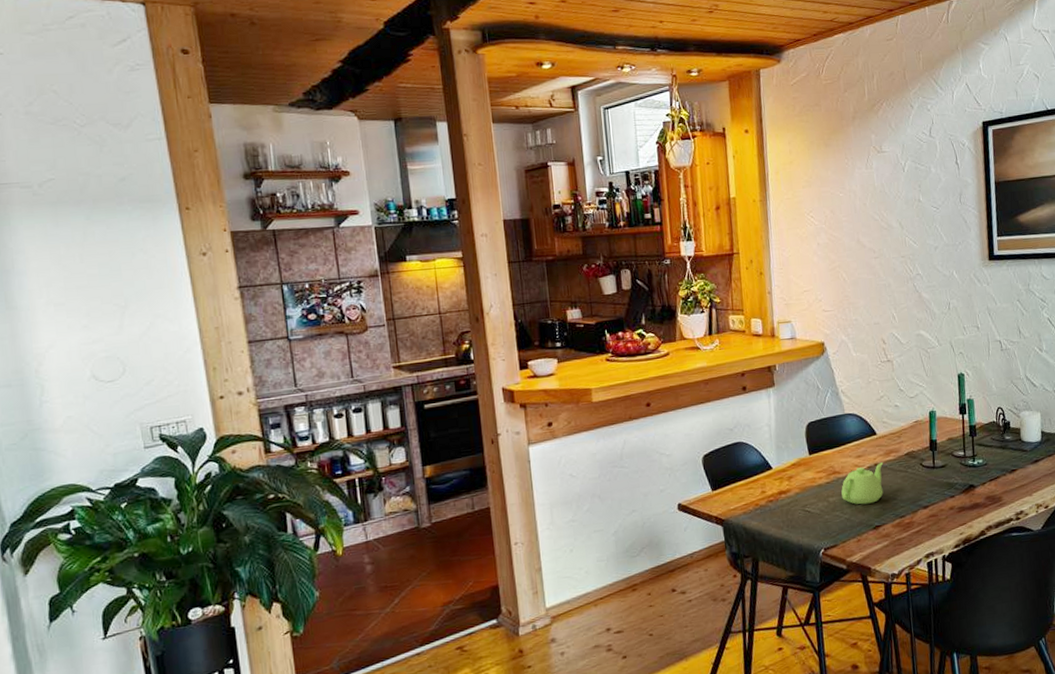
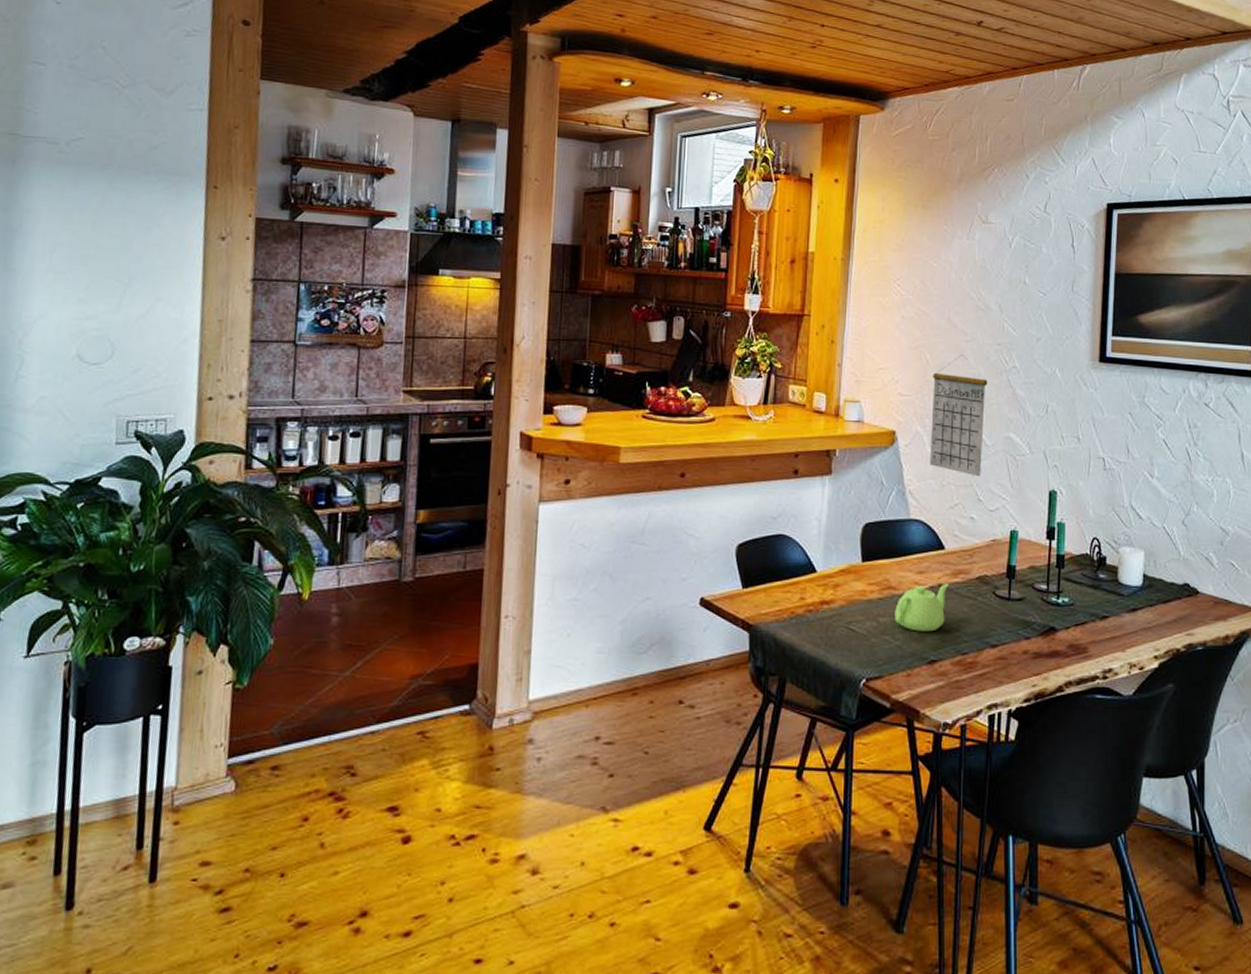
calendar: none [850,269,900,371] -> present [930,354,988,477]

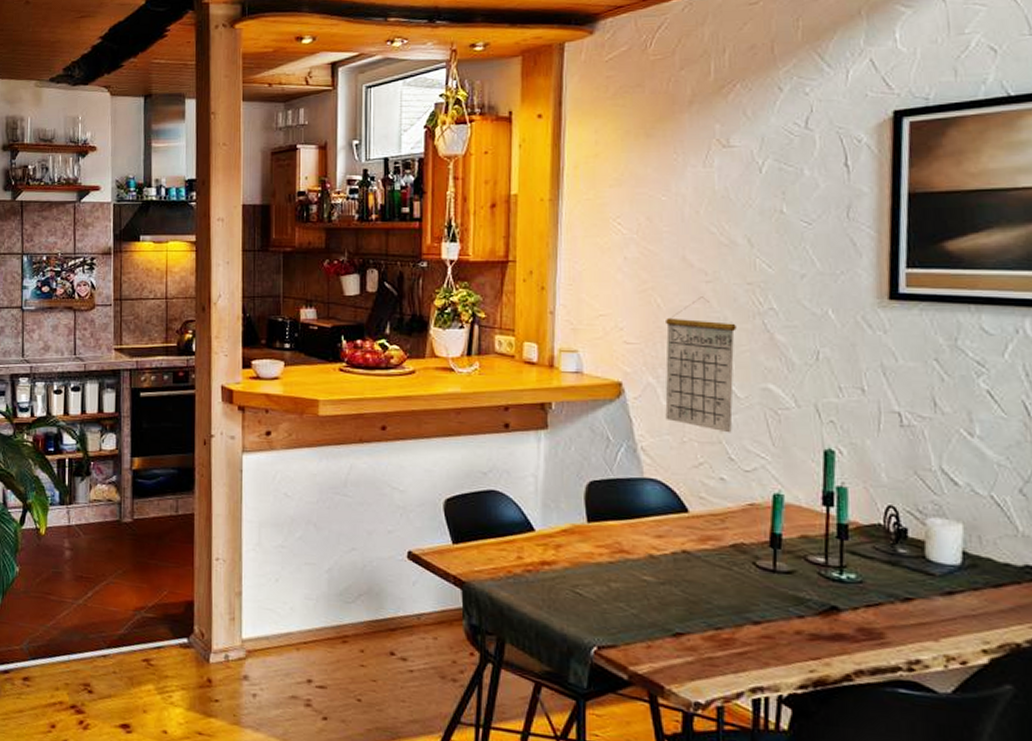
teapot: present [895,584,949,632] -> none [629,550,696,602]

